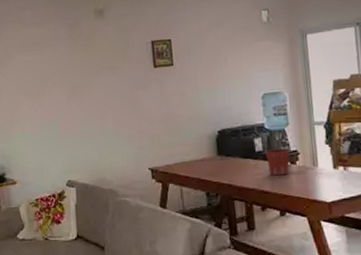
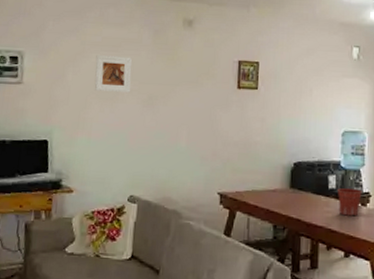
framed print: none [19,53,54,88] -> present [94,55,132,92]

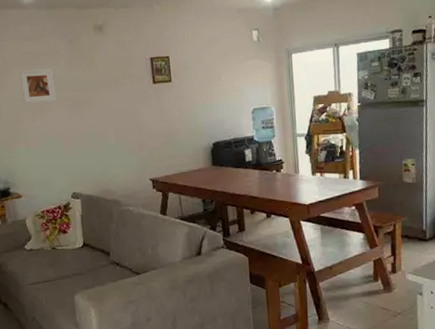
flower pot: present [337,188,362,216] -> none [253,158,276,183]

